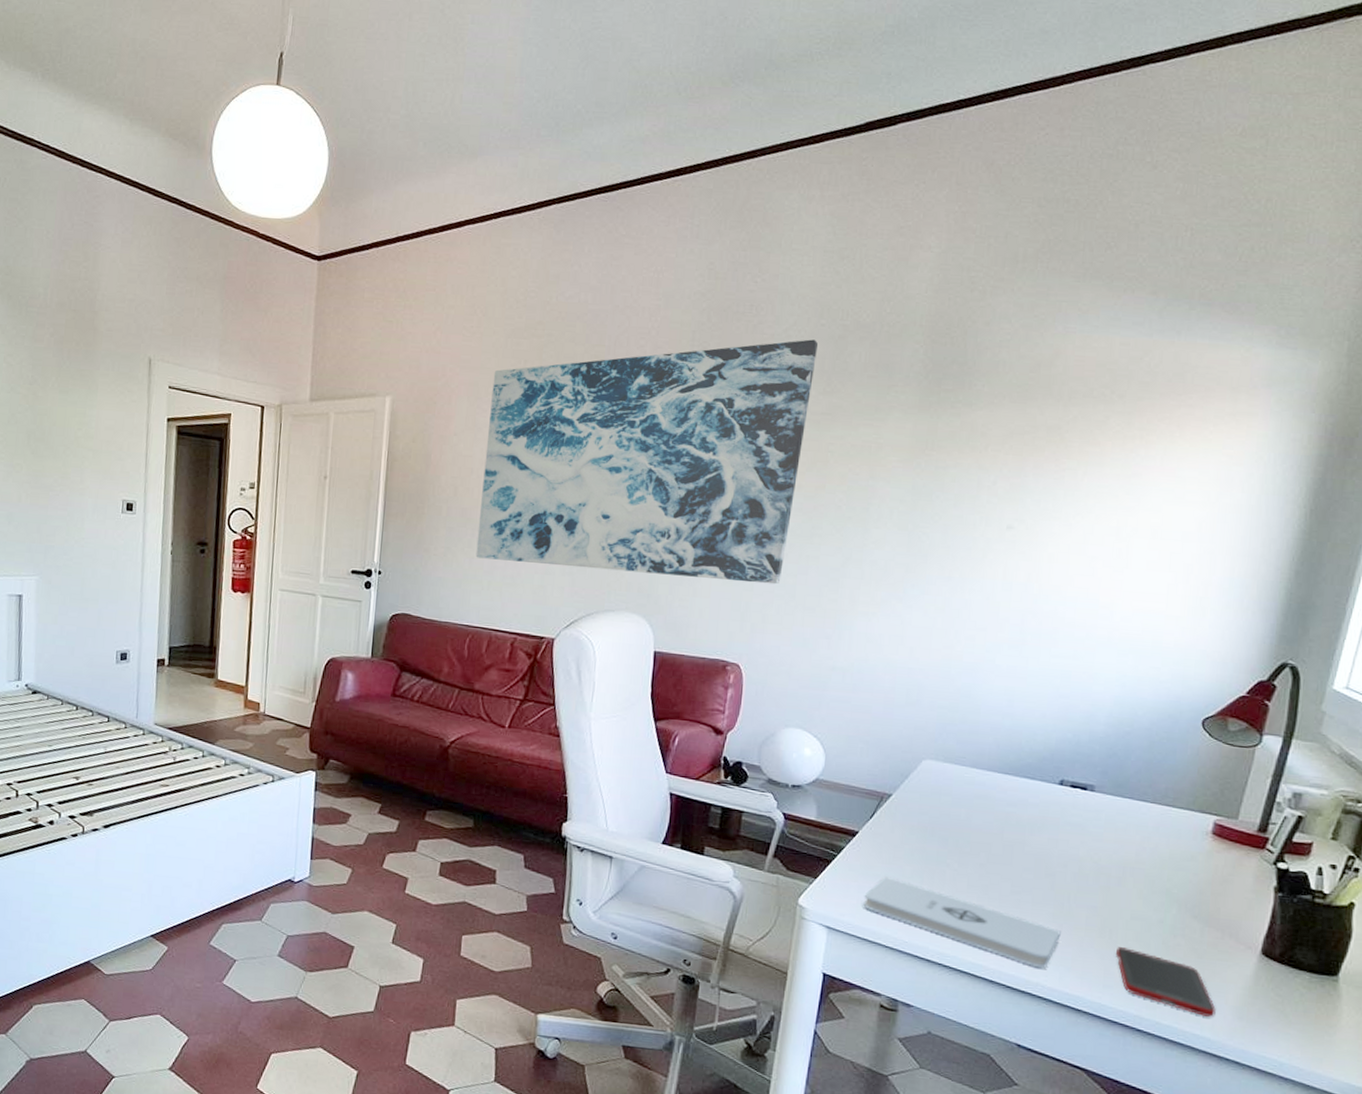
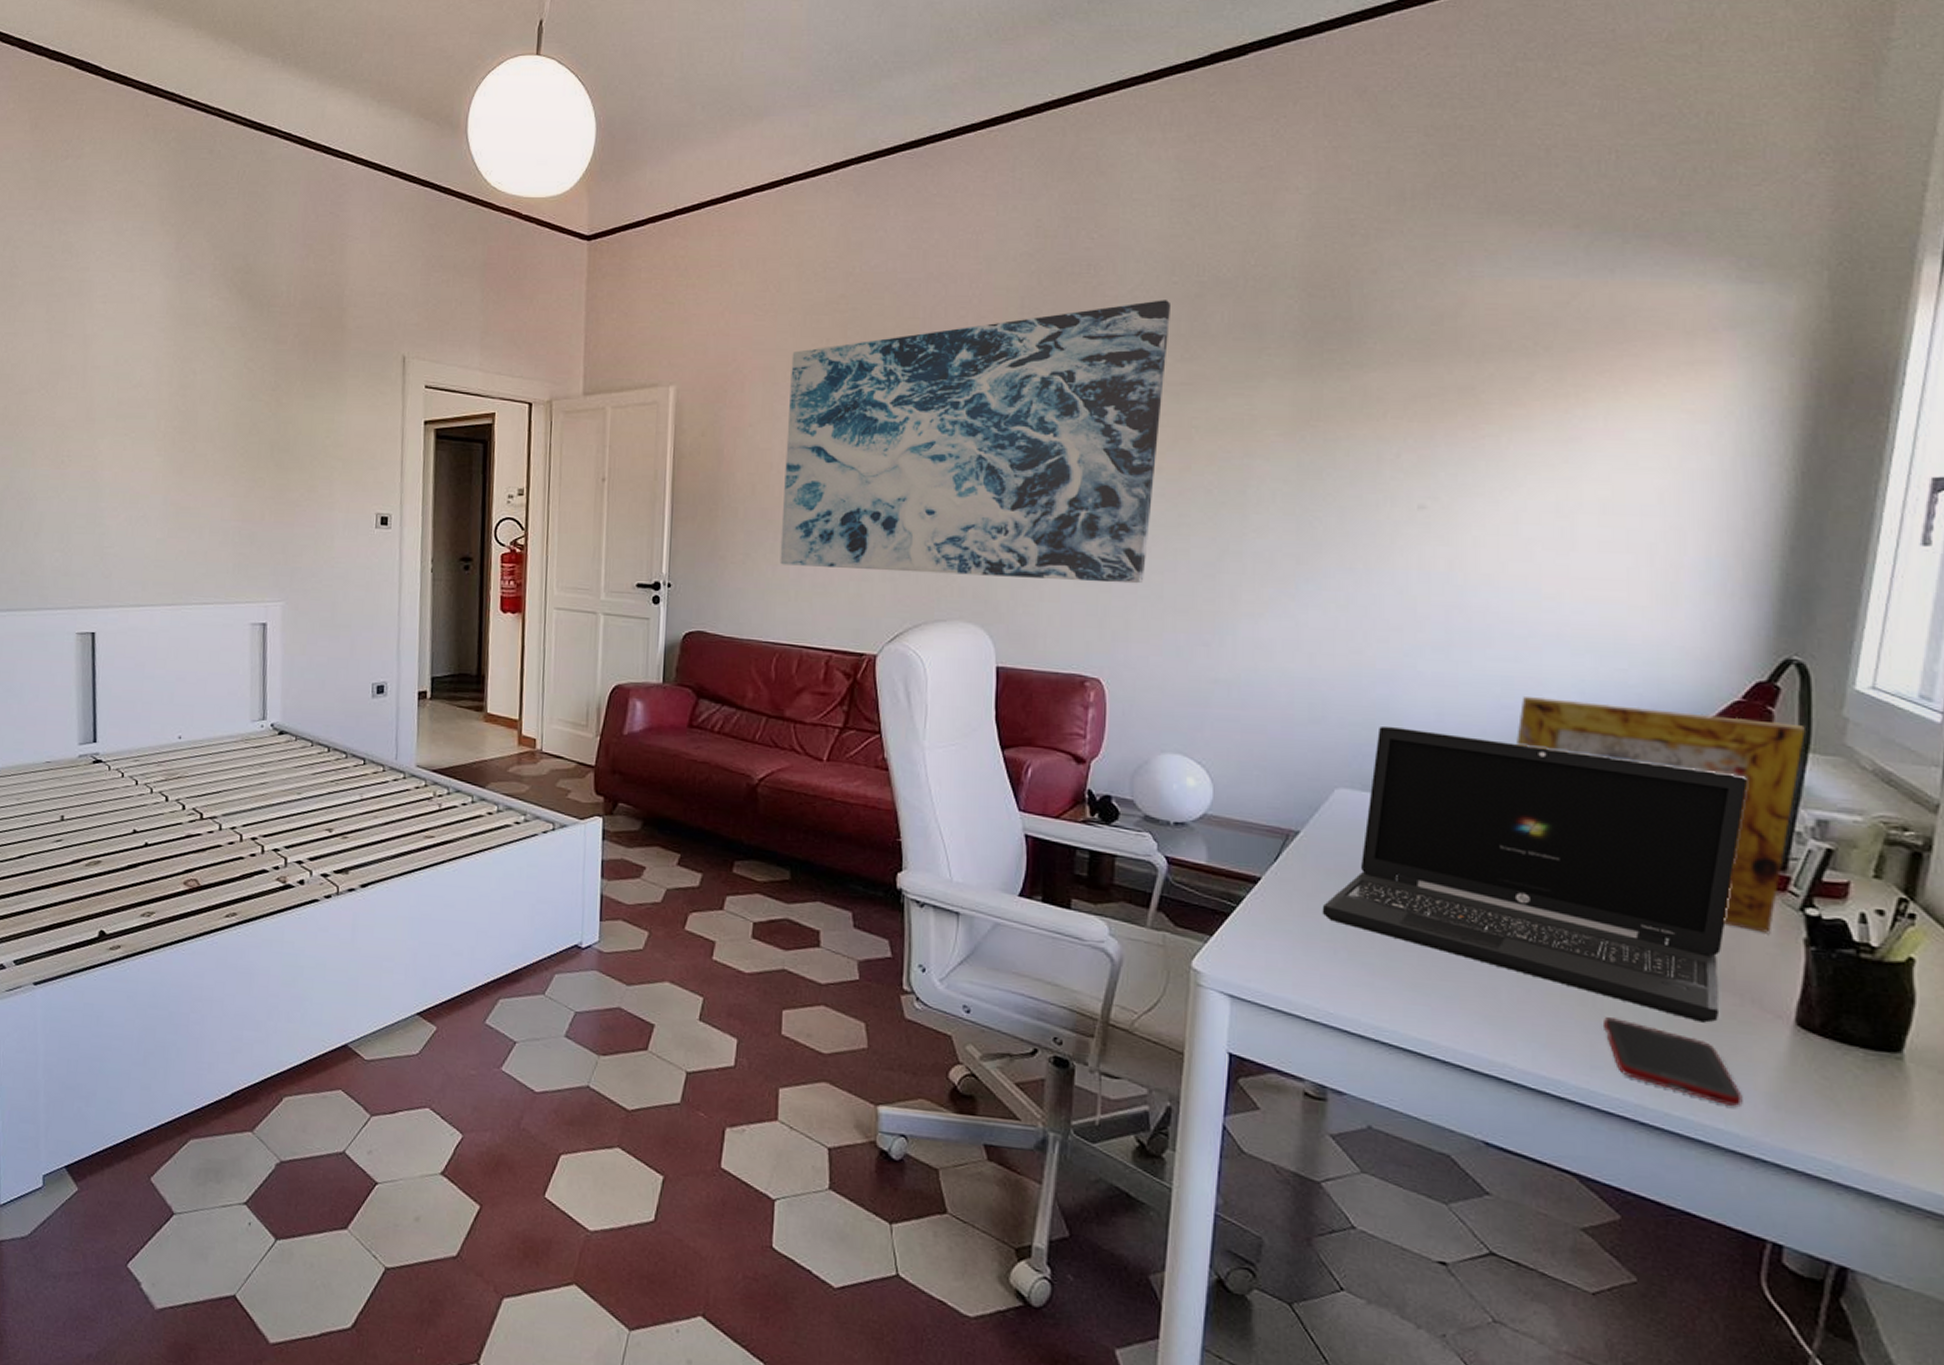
notepad: present [863,876,1061,969] -> none [1273,932,1529,1046]
laptop: none [905,709,1245,952] -> present [1322,725,1749,1023]
picture frame: none [1069,687,1292,882] -> present [1517,695,1805,933]

